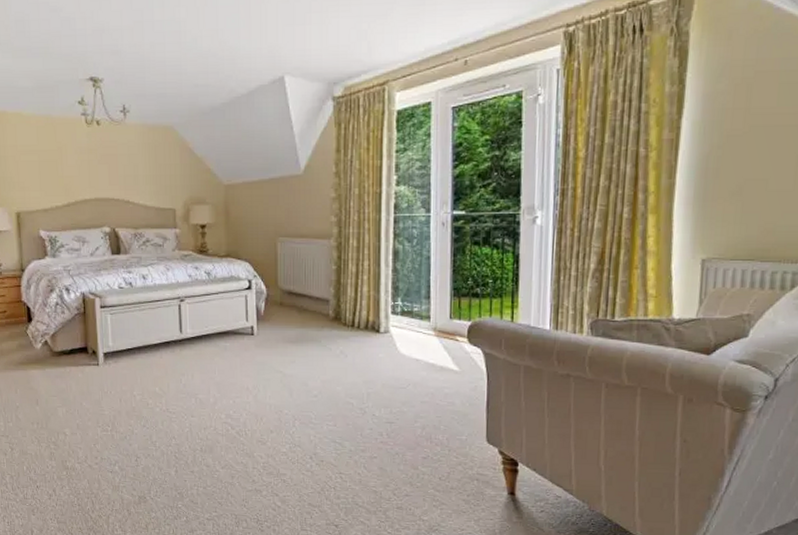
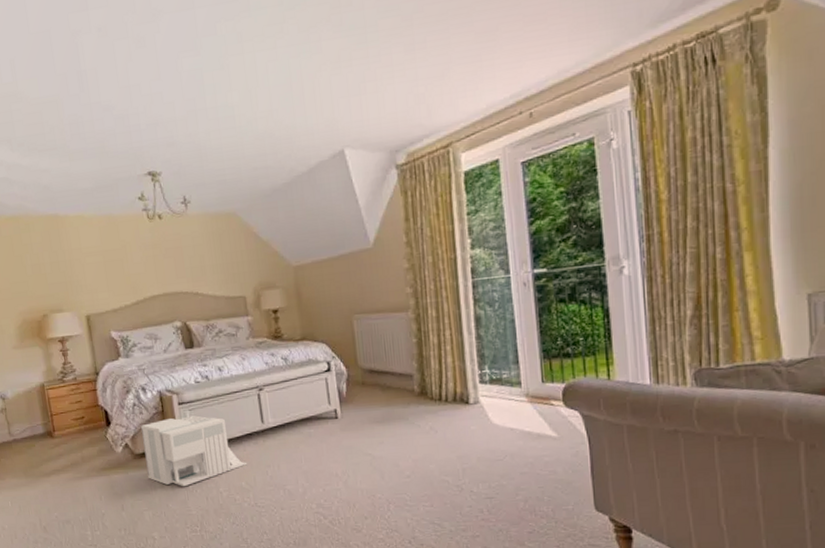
architectural model: none [62,320,163,388] -> present [141,415,248,487]

